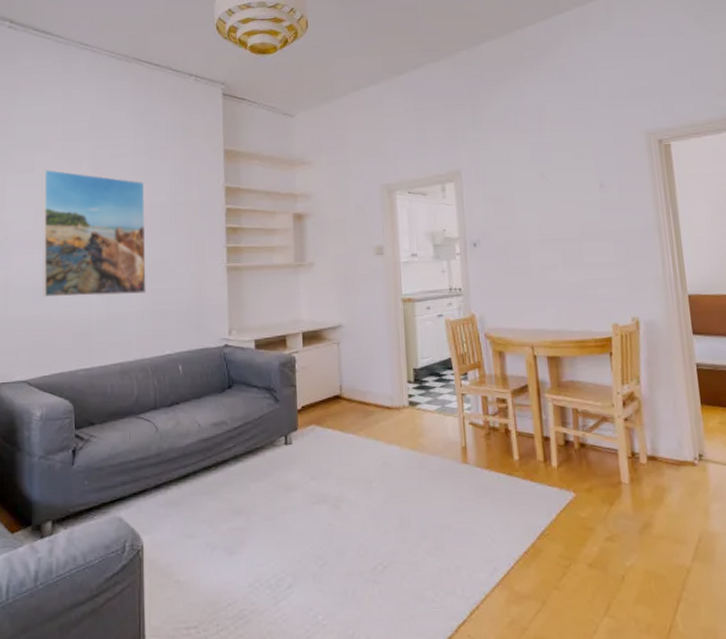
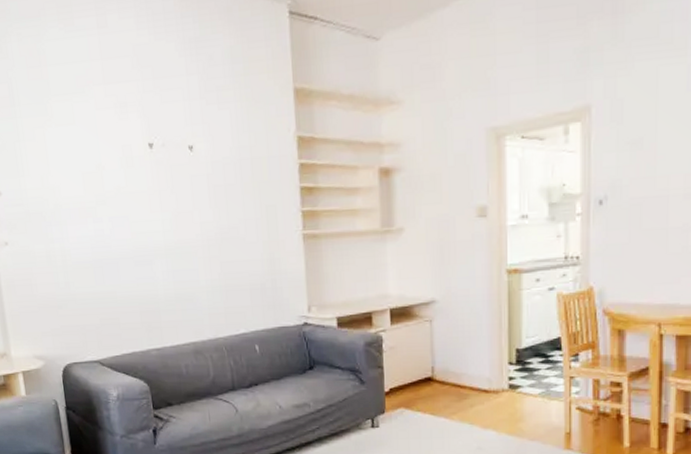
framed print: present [42,169,146,298] -> none [86,120,215,272]

